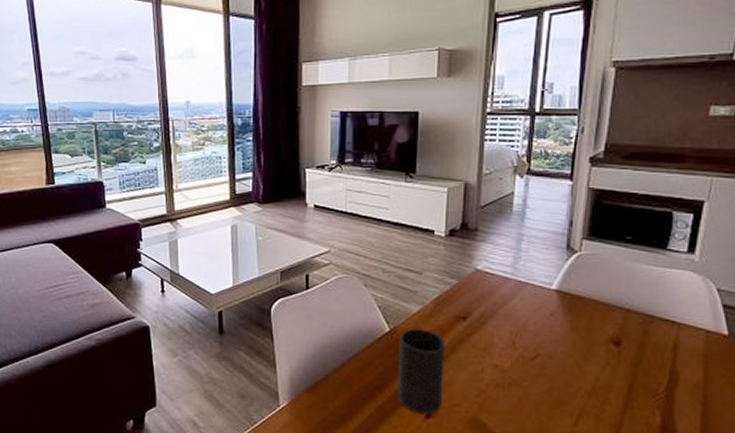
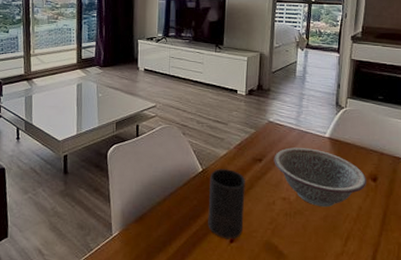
decorative bowl: none [482,302,608,378] -> present [274,147,367,208]

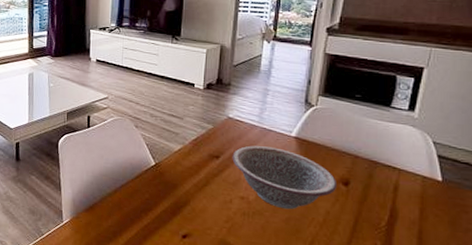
cup: present [208,169,245,240] -> none [160,163,200,235]

